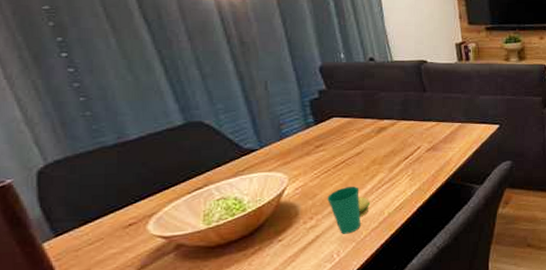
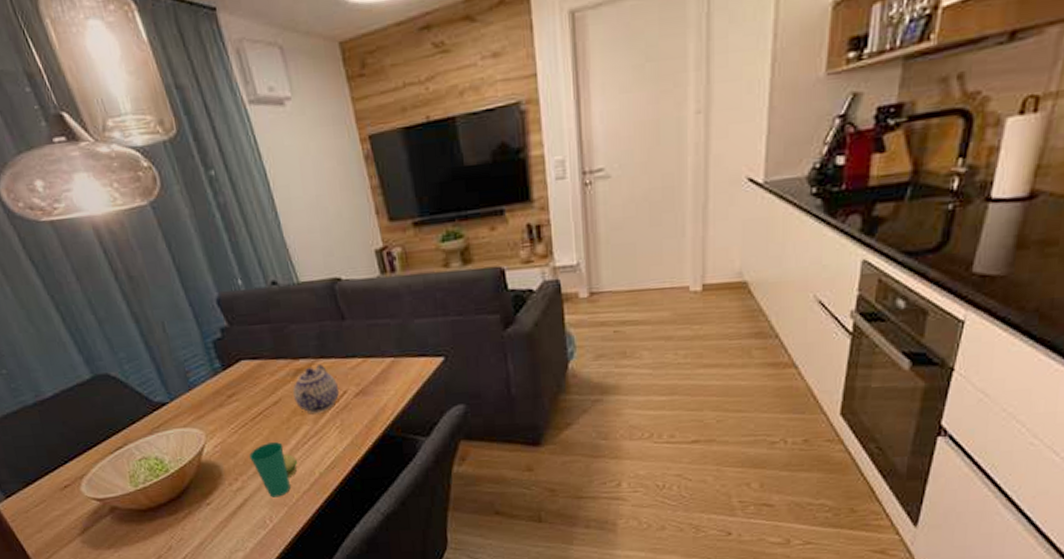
teapot: none [375,125,413,163] -> present [293,364,339,413]

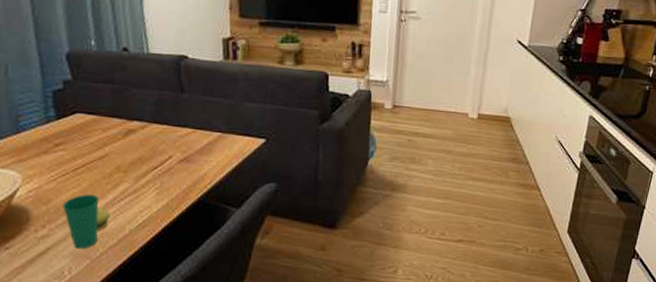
teapot: present [293,364,339,413] -> none [120,128,165,173]

